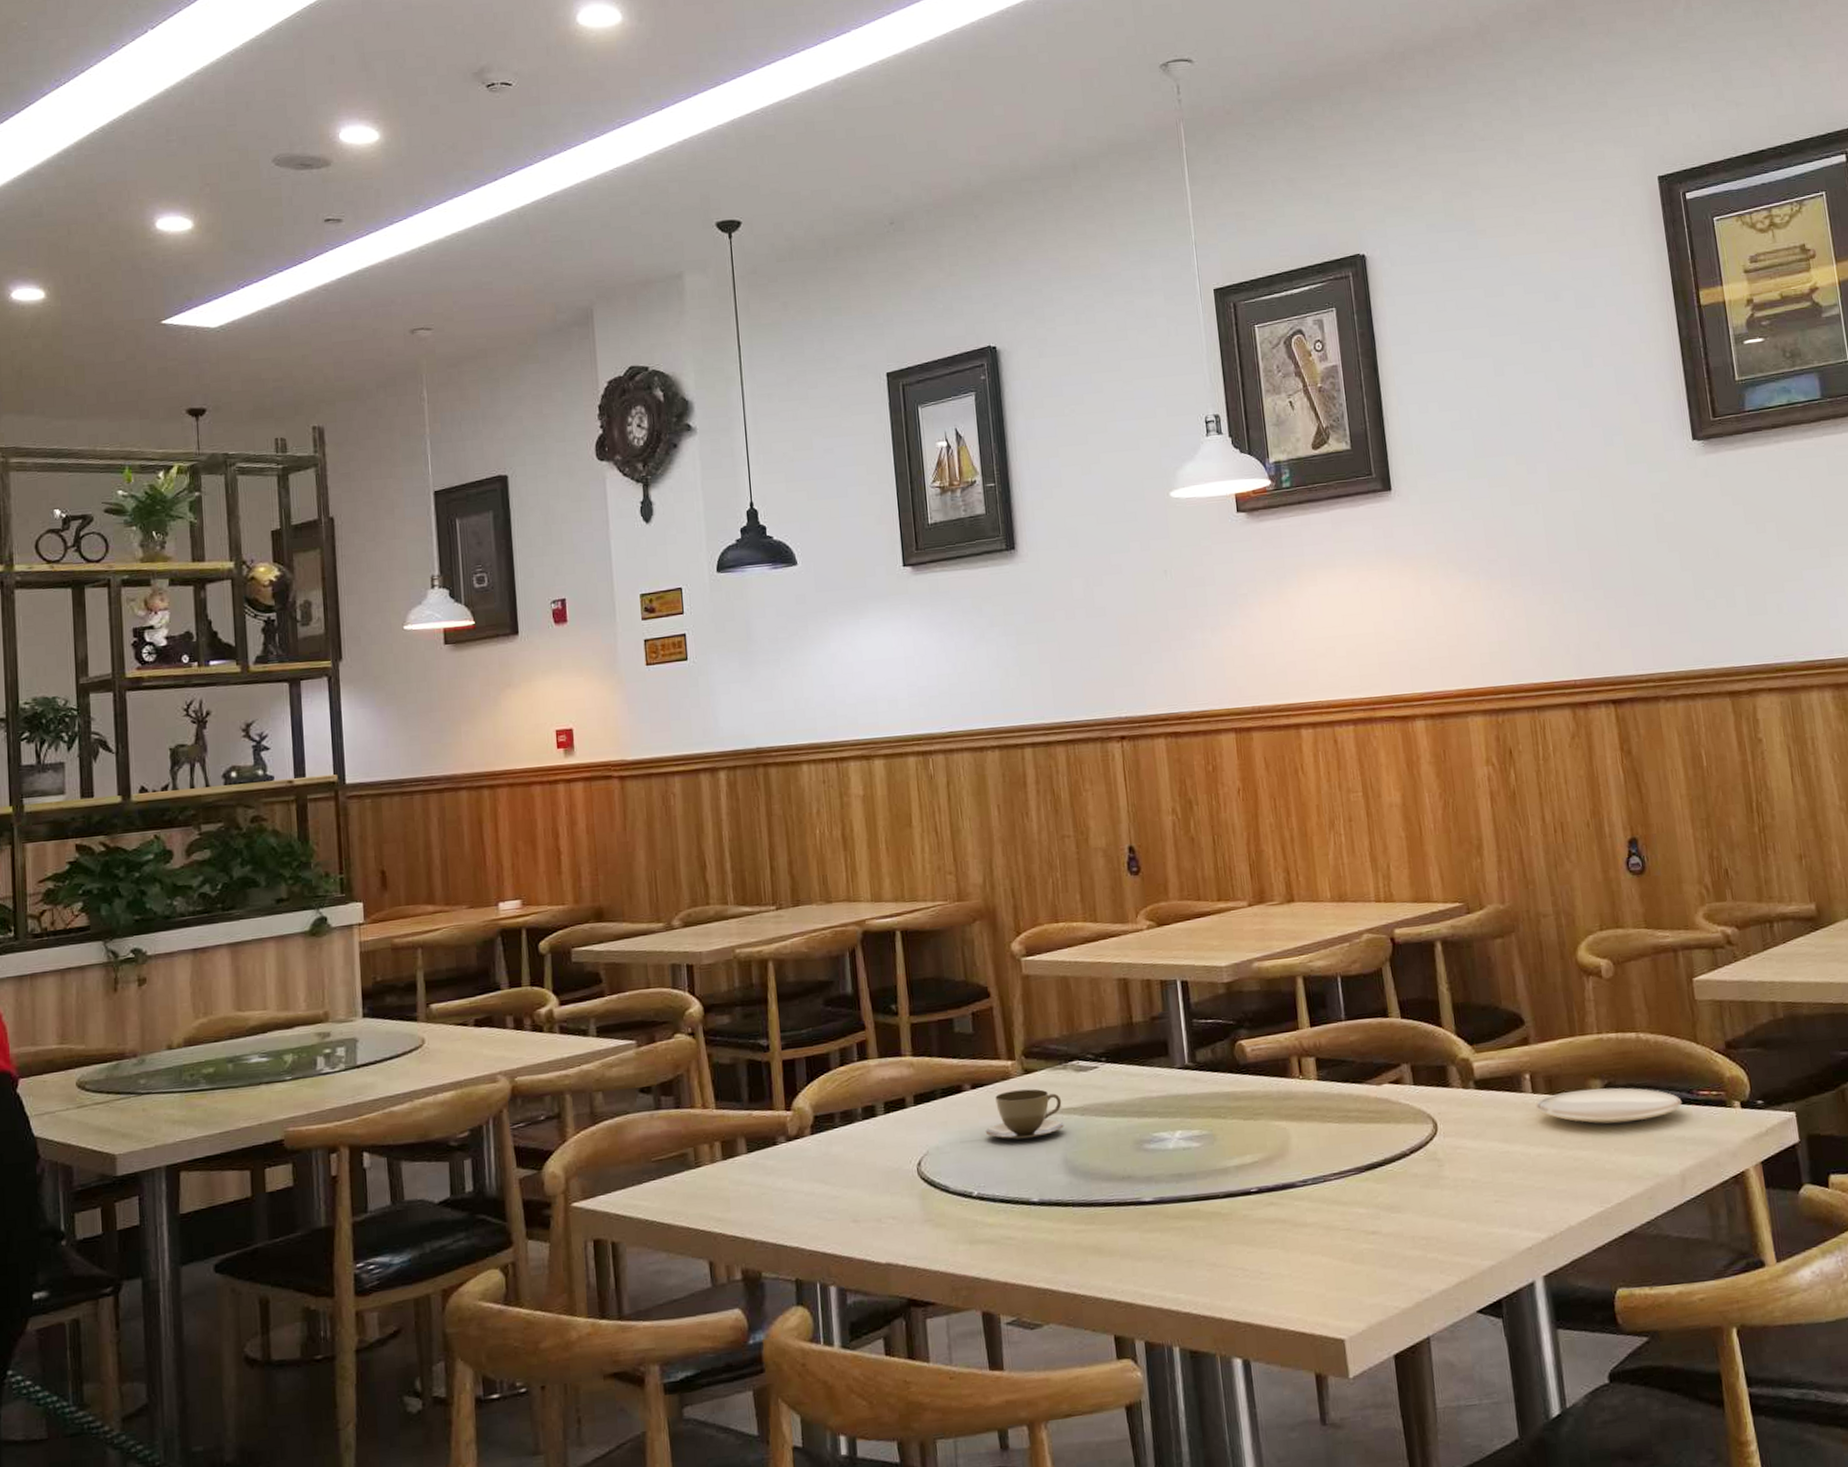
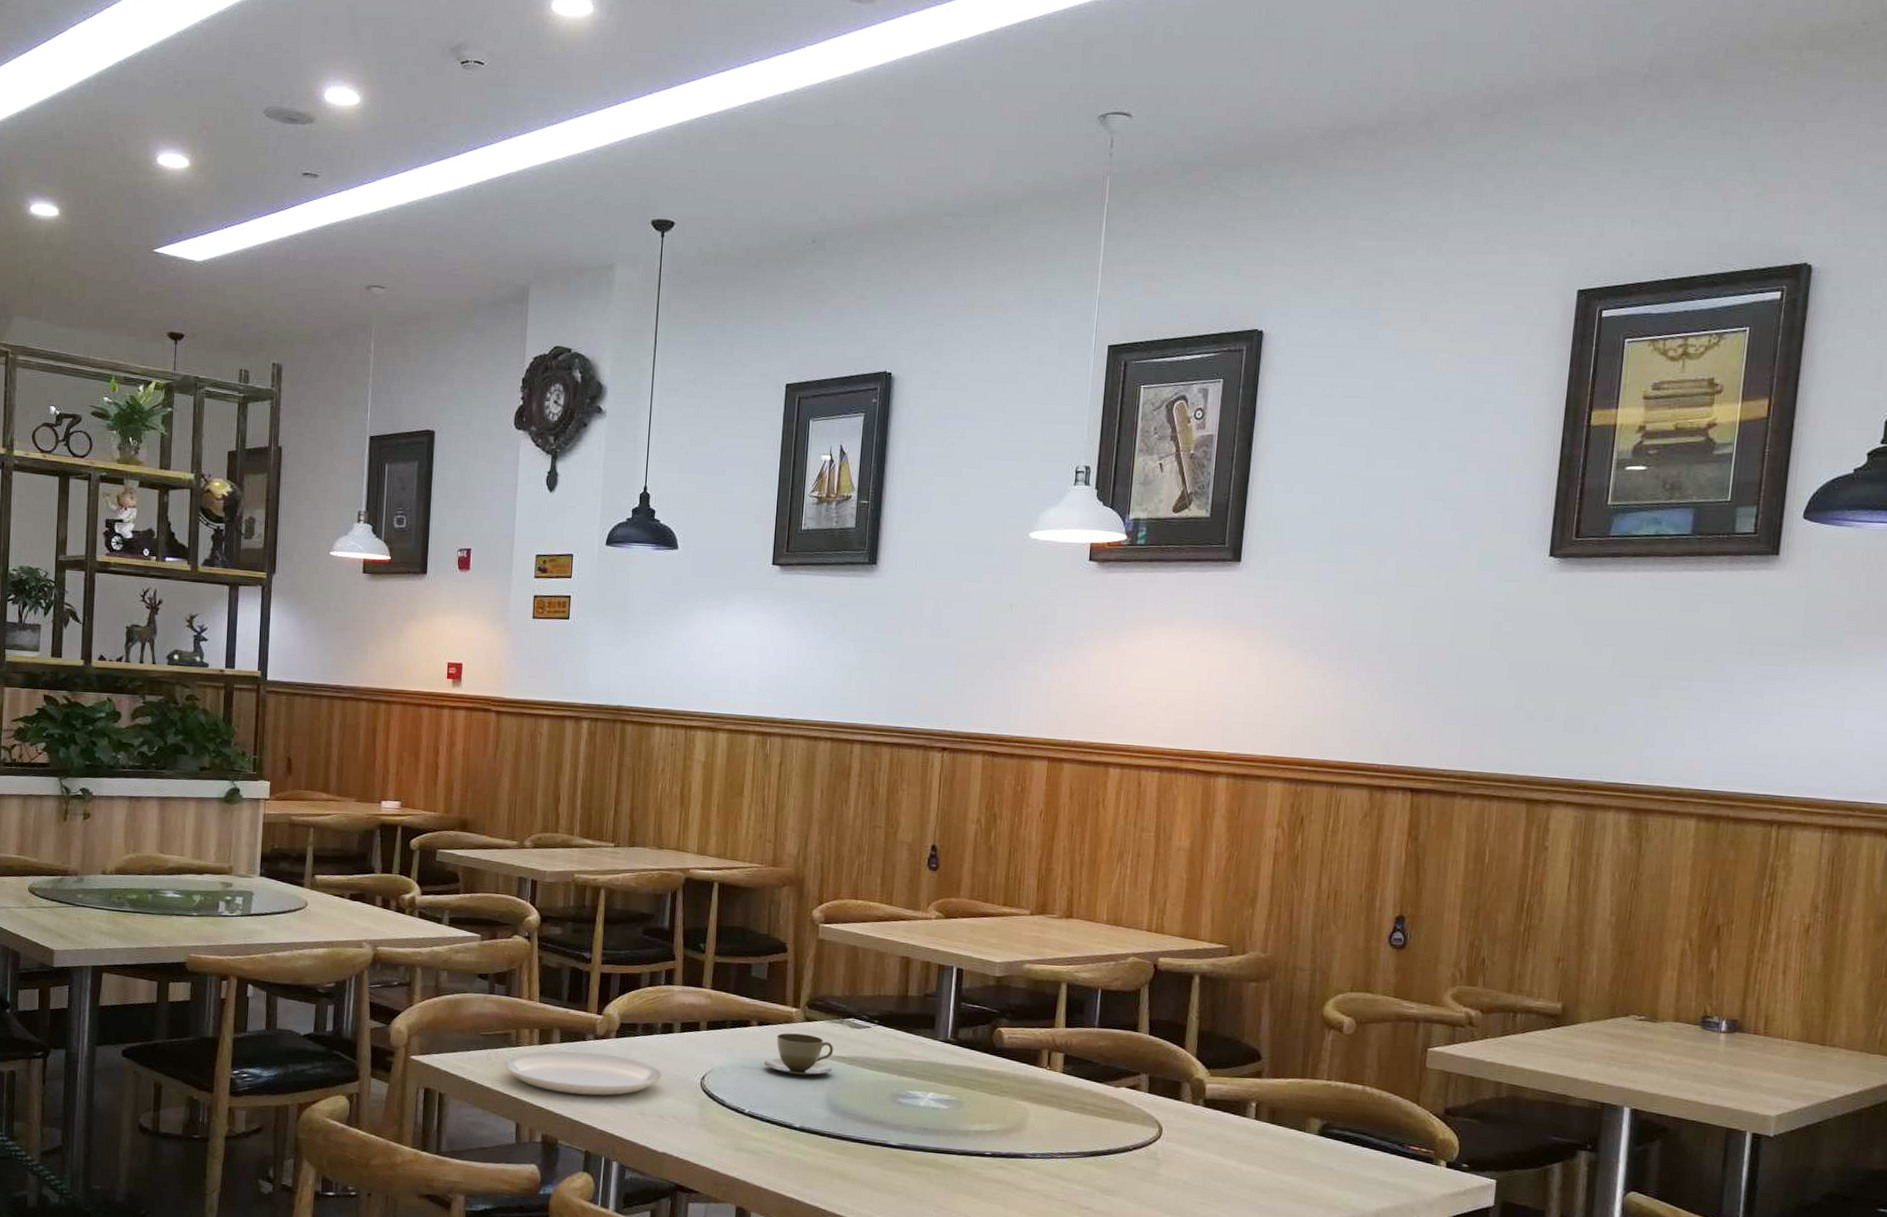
plate: none [683,1156,872,1214] -> present [503,1050,662,1096]
plate: present [1535,1088,1682,1124] -> none [1255,1124,1392,1161]

